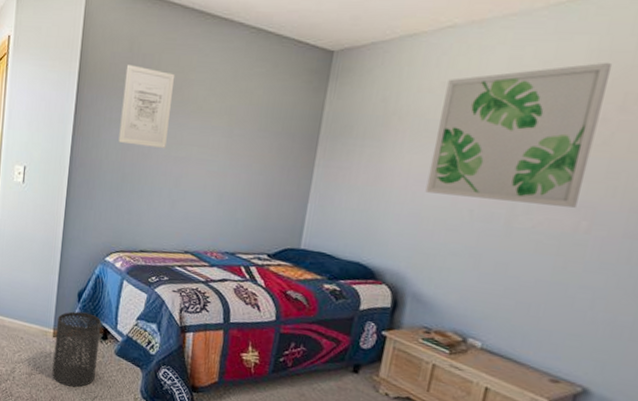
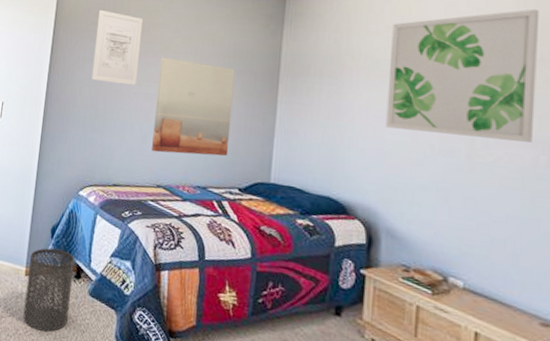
wall art: none [180,117,272,222] -> present [152,57,235,157]

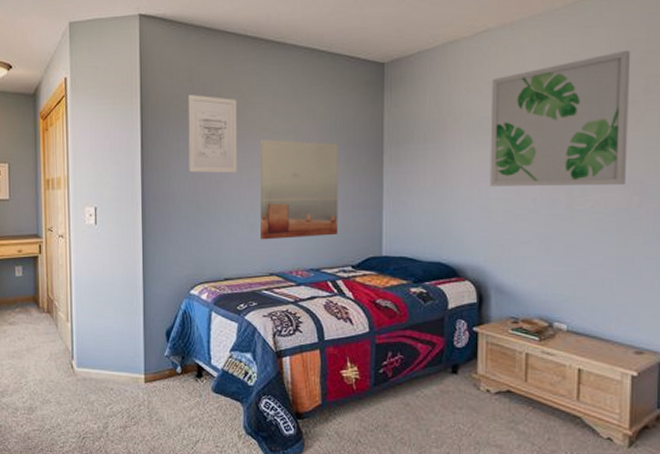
trash can: present [23,248,75,332] -> none [147,351,195,434]

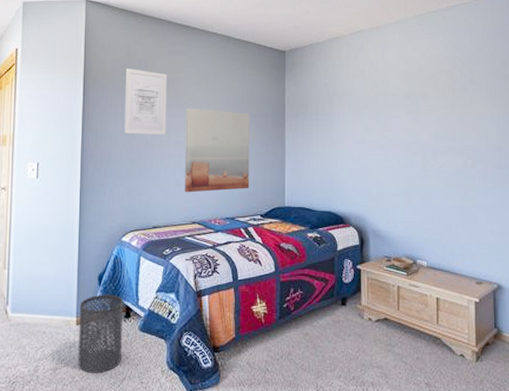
trash can: none [147,351,195,434] -> present [78,294,124,373]
wall art: present [490,49,631,186] -> none [365,51,462,151]

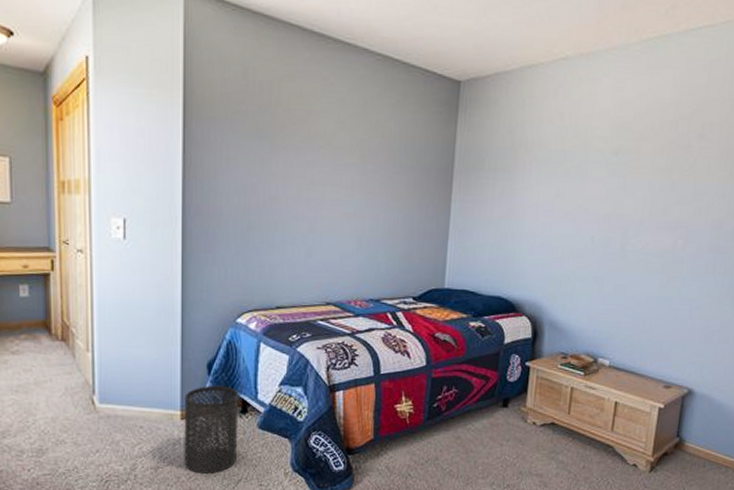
wall art: present [124,69,168,135] -> none [240,94,299,189]
wall art: present [185,107,250,193] -> none [318,153,407,266]

